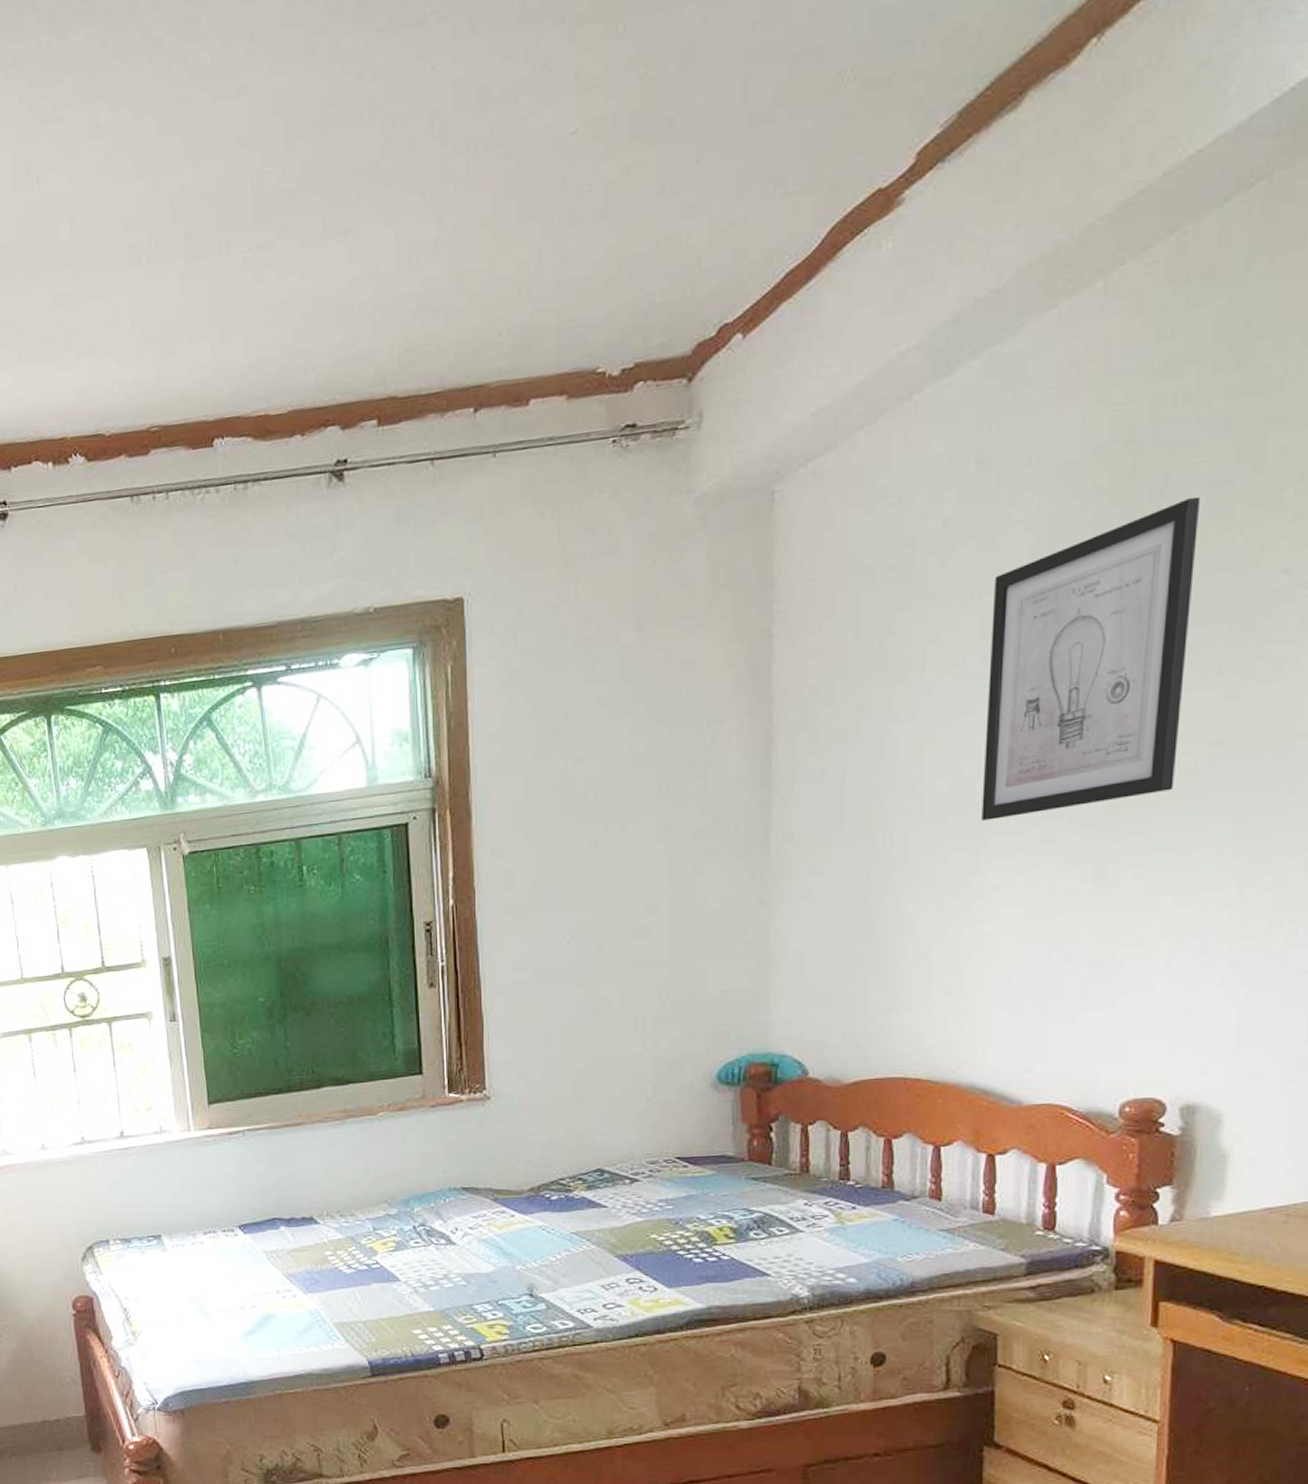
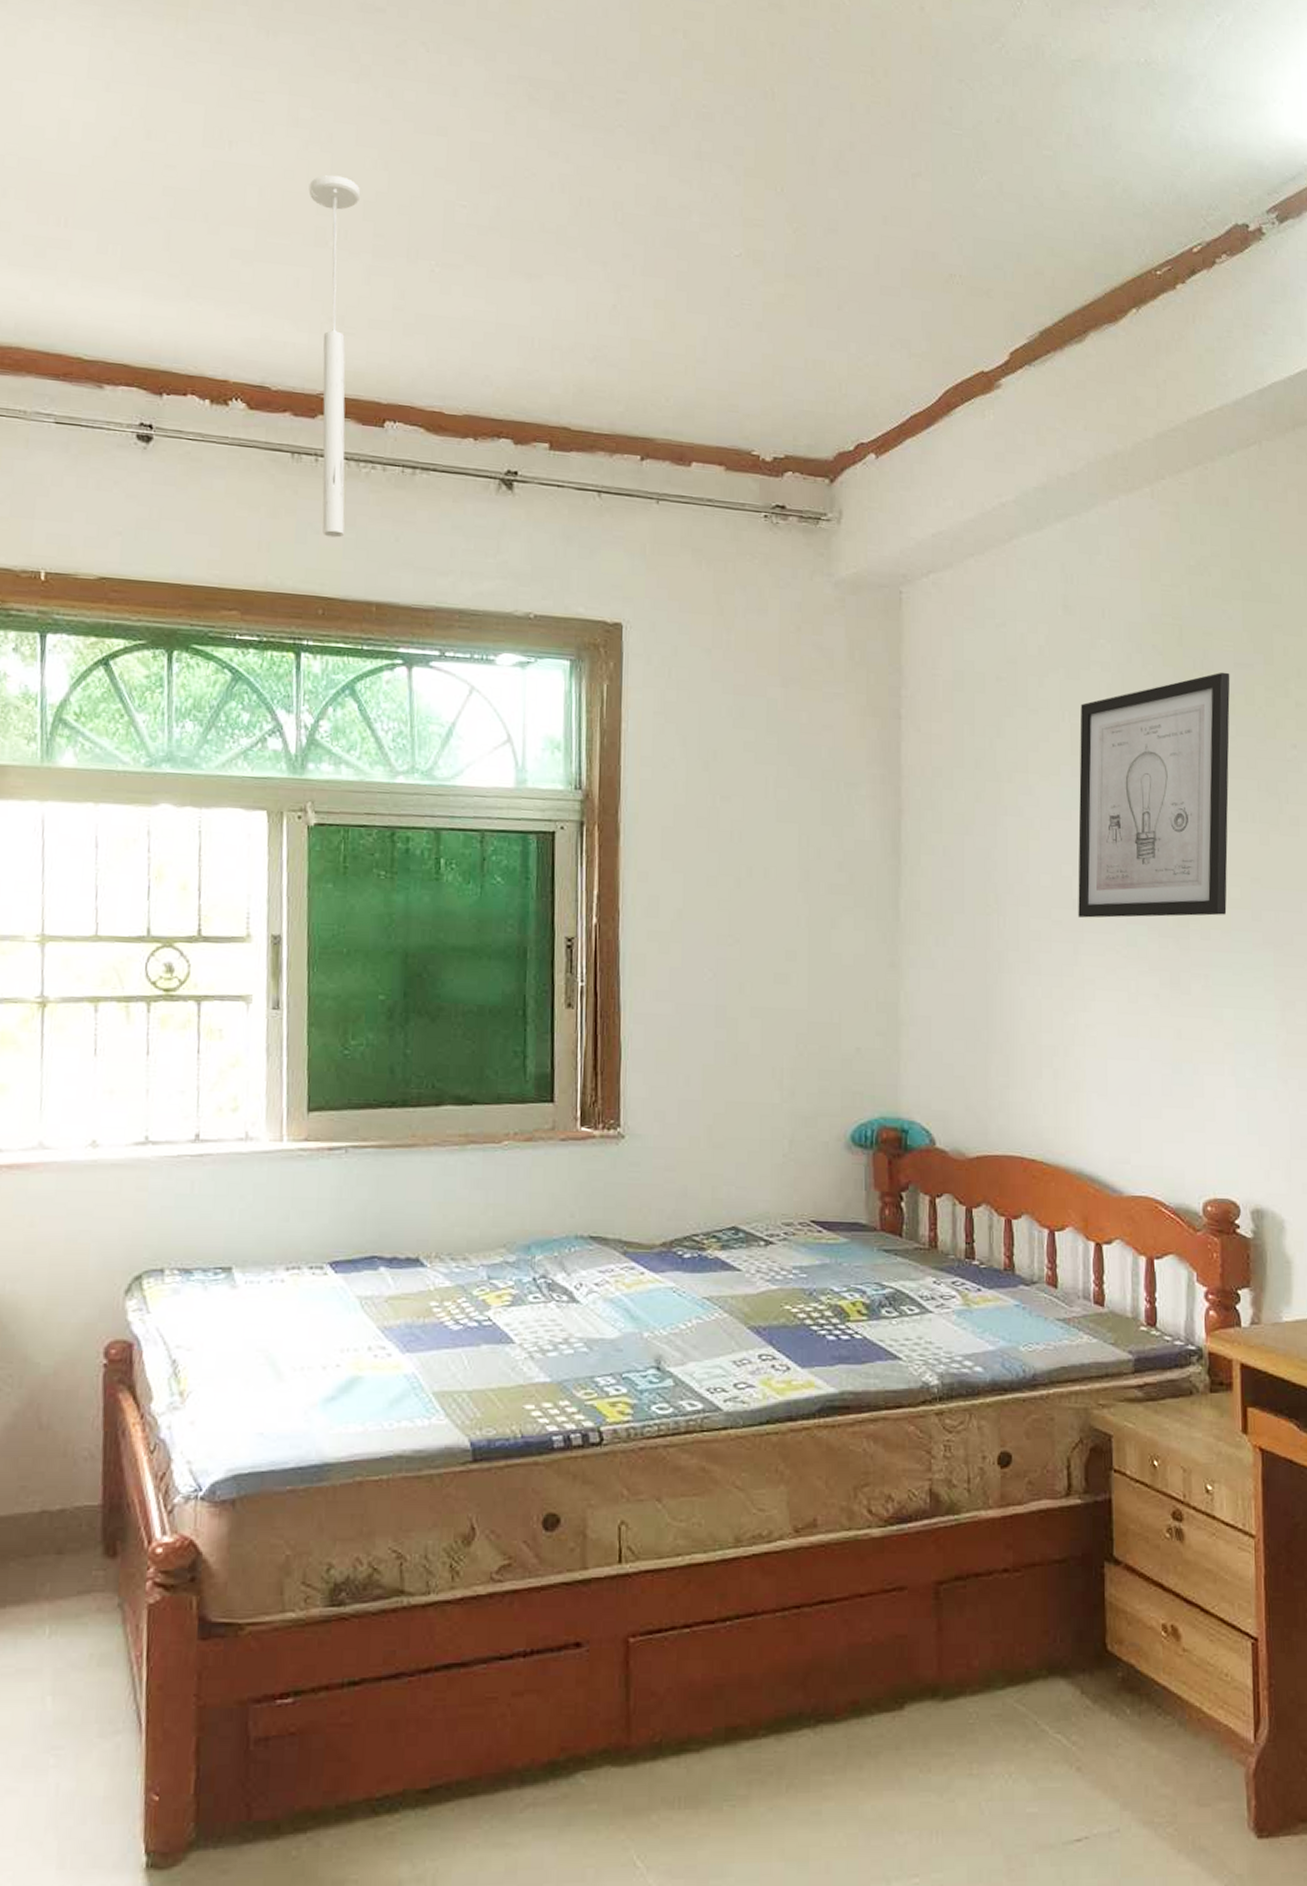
ceiling light: none [116,179,188,574] -> present [308,174,361,538]

